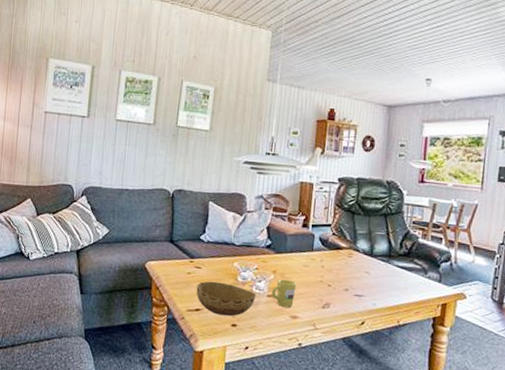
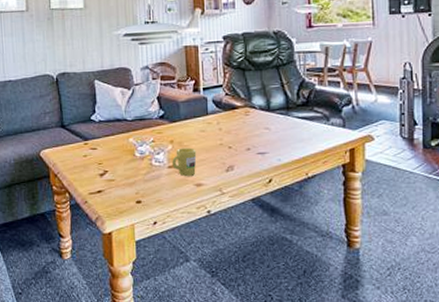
bowl: present [196,281,257,317] -> none [95,160,157,194]

